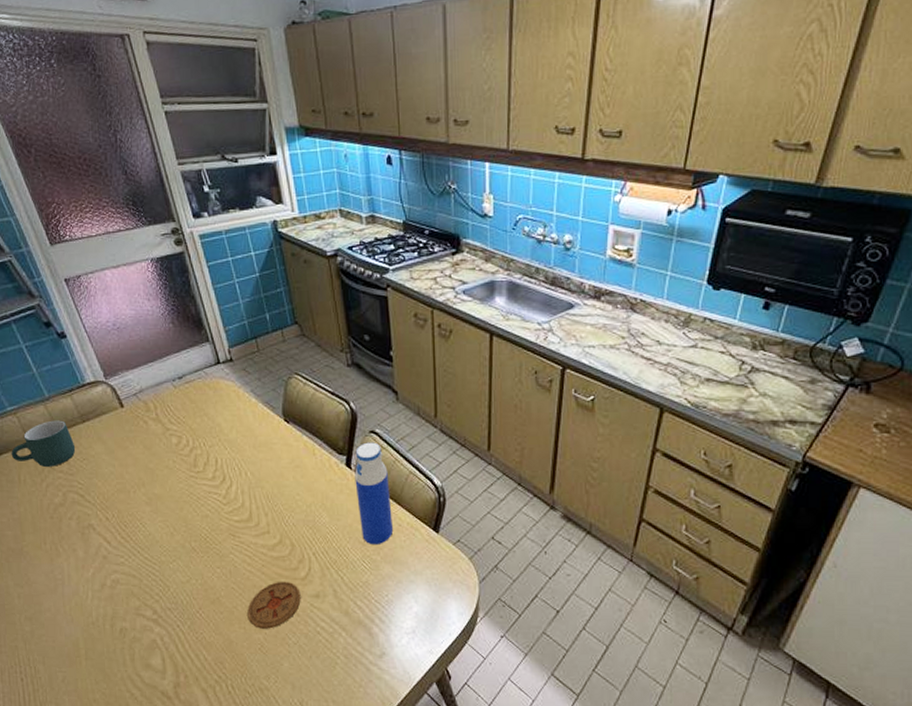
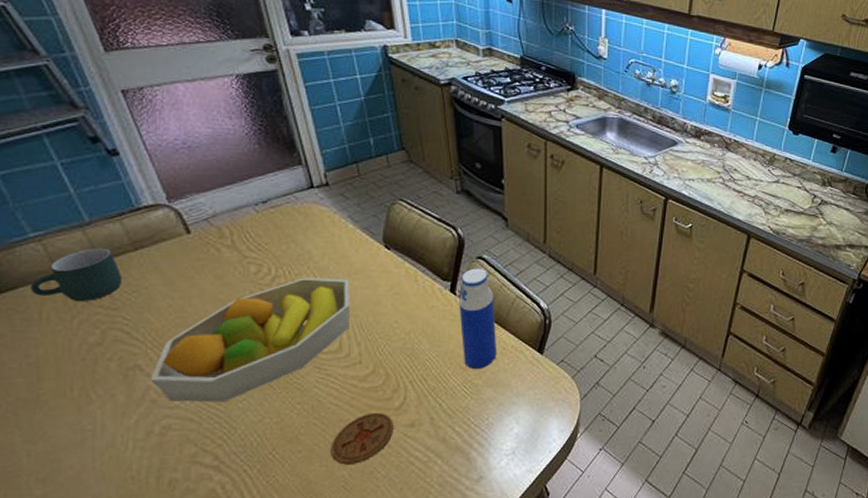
fruit bowl: none [101,449,257,562] -> present [151,277,350,403]

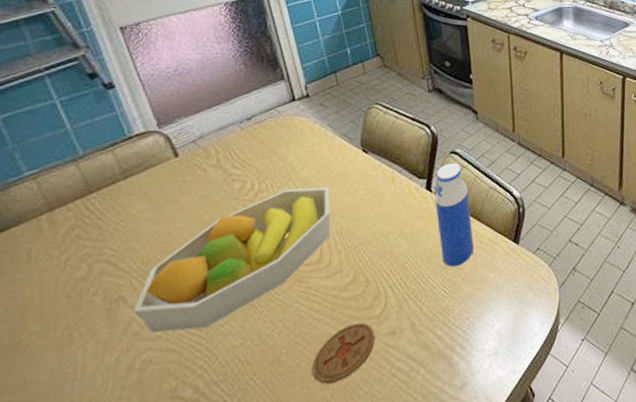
mug: present [30,248,123,301] -> none [22,179,112,237]

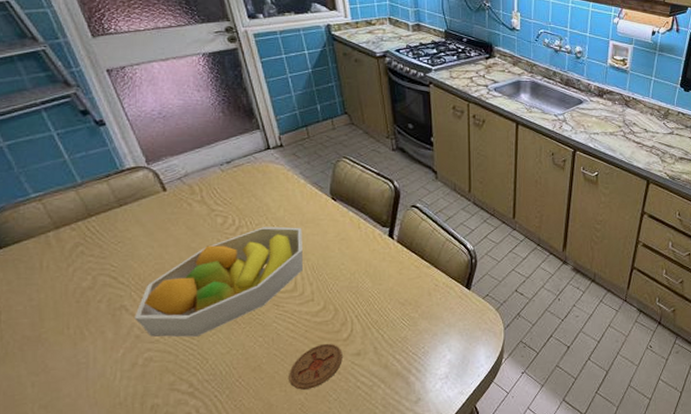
water bottle: present [435,162,474,267] -> none [397,215,431,305]

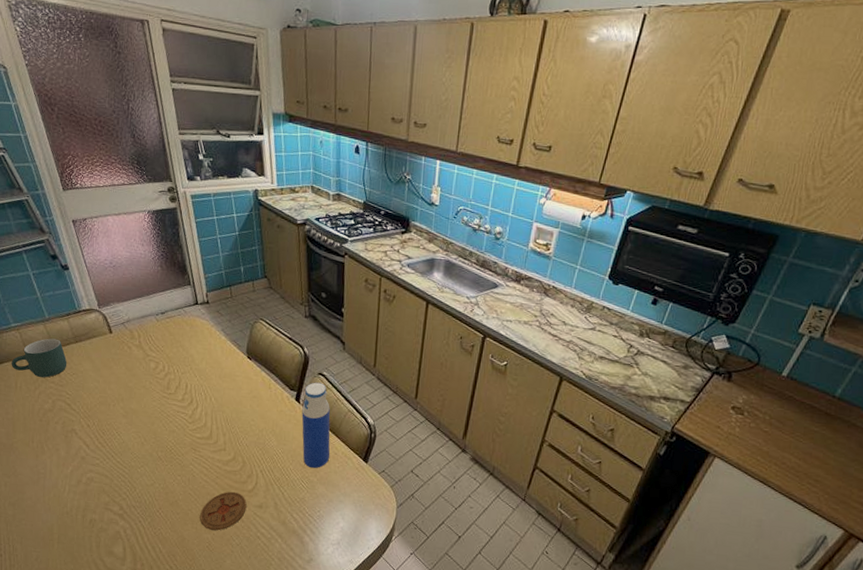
mug: none [33,205,110,252] -> present [11,338,67,378]
fruit bowl: present [135,226,303,337] -> none [82,376,220,466]
water bottle: none [397,215,431,305] -> present [301,382,331,469]

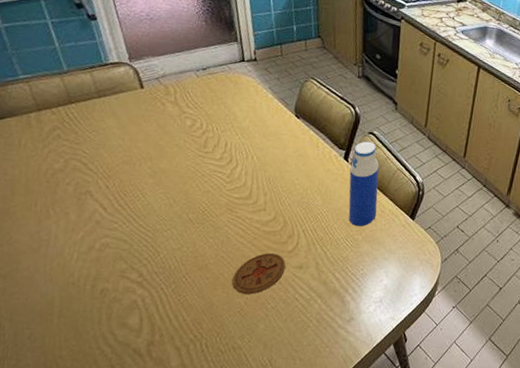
mug: present [11,338,67,378] -> none [15,92,87,135]

